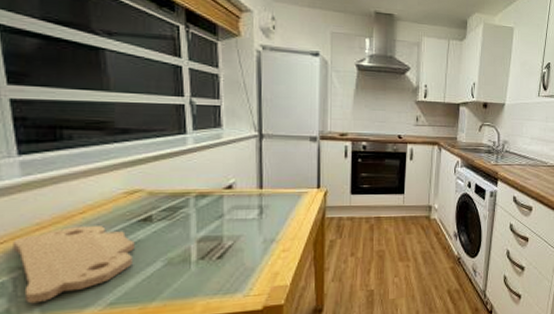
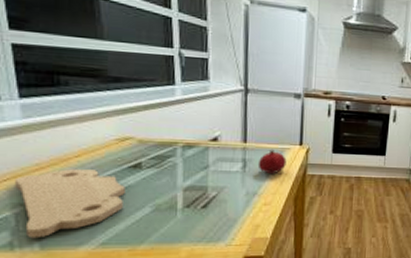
fruit: none [275,193,304,220] -> present [257,149,287,175]

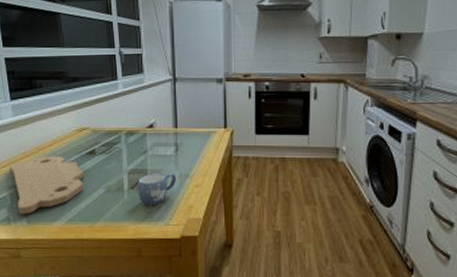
mug: none [194,190,243,226] -> present [137,172,177,206]
fruit: present [257,149,287,175] -> none [188,132,213,157]

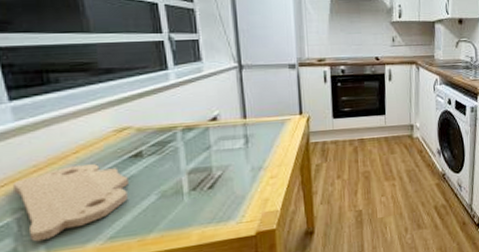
mug: present [137,172,177,206] -> none [200,166,249,206]

